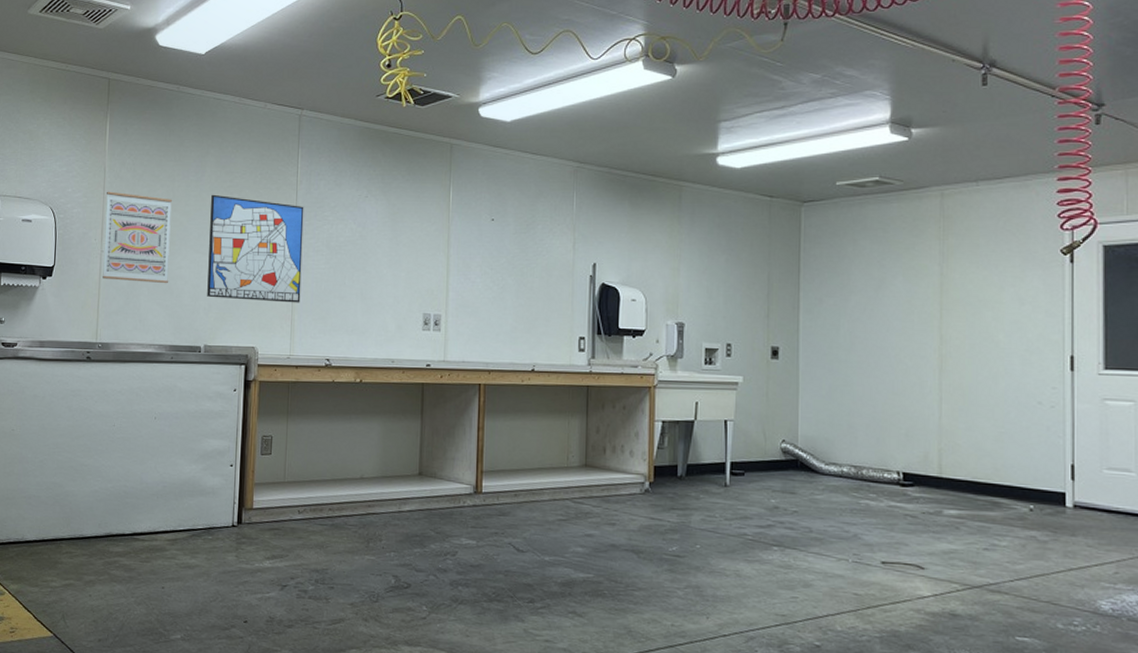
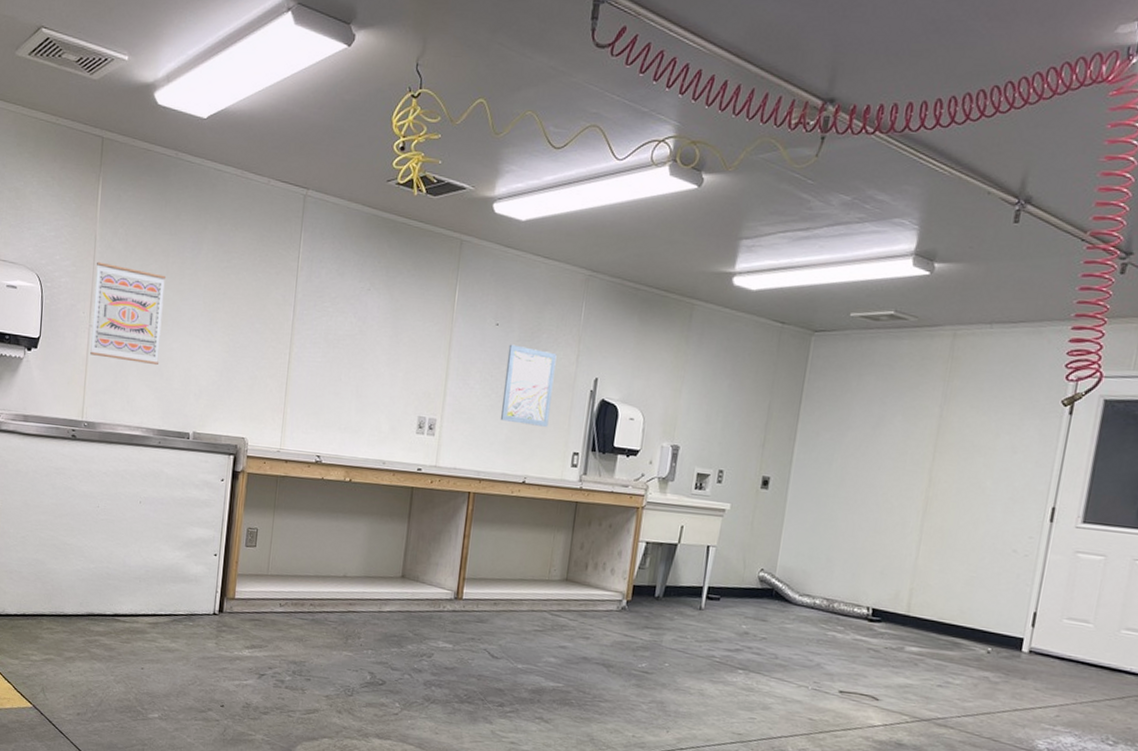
wall art: present [207,194,304,303] -> none [198,274,304,396]
wall art: none [503,237,553,314] -> present [500,344,557,427]

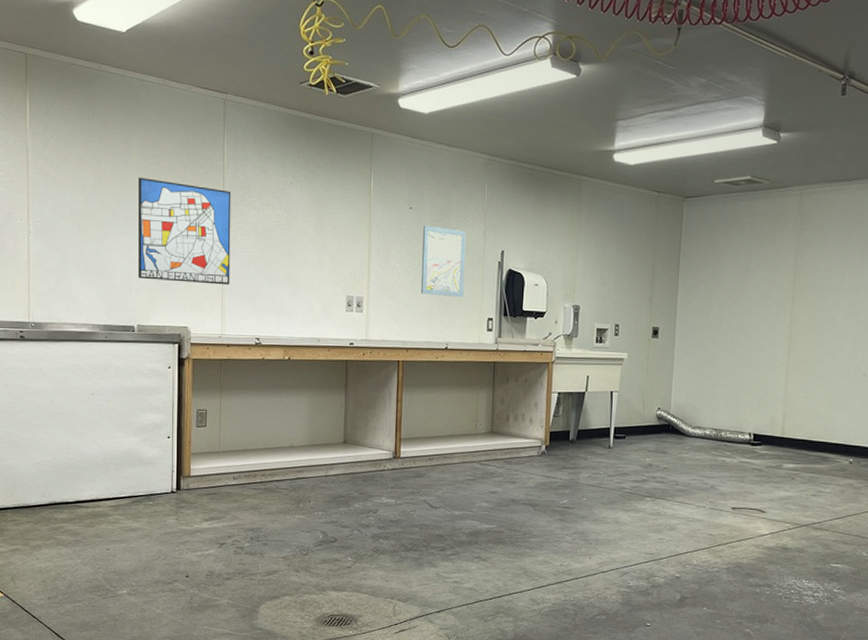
wall art: present [90,261,167,365] -> none [31,171,100,264]
wall art: none [198,274,304,396] -> present [138,177,231,285]

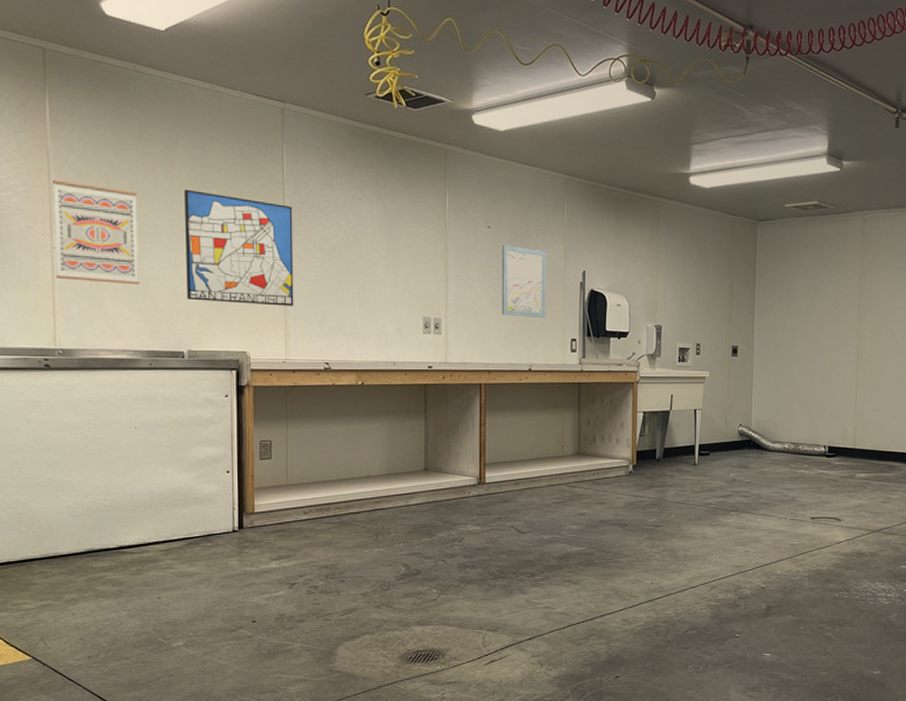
wall art: none [31,171,100,264] -> present [53,180,141,284]

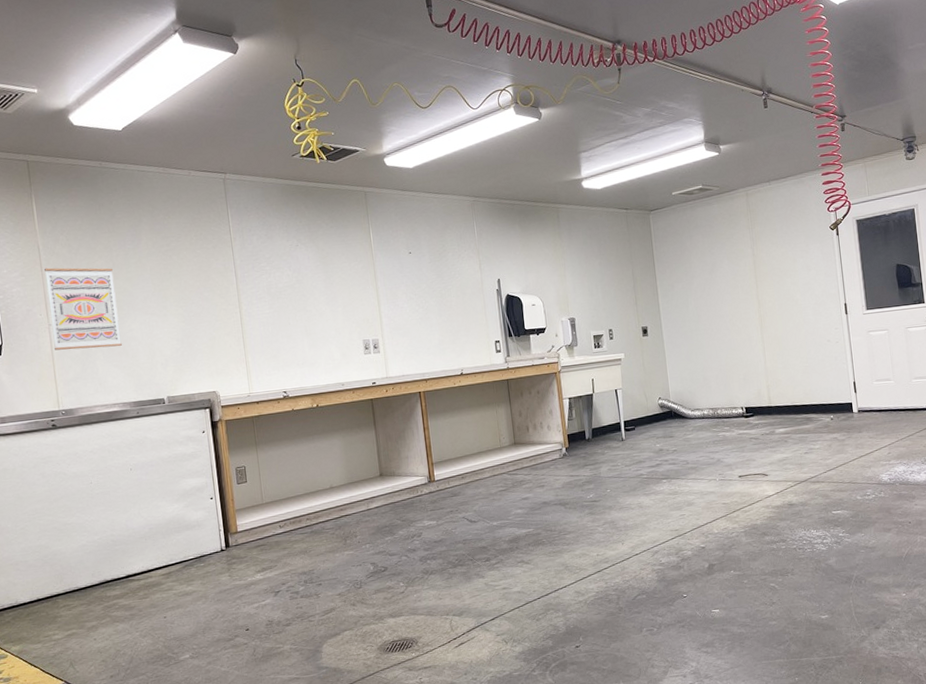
wall art: present [184,189,294,306] -> none [151,259,252,353]
wall art: present [501,244,547,318] -> none [423,266,470,329]

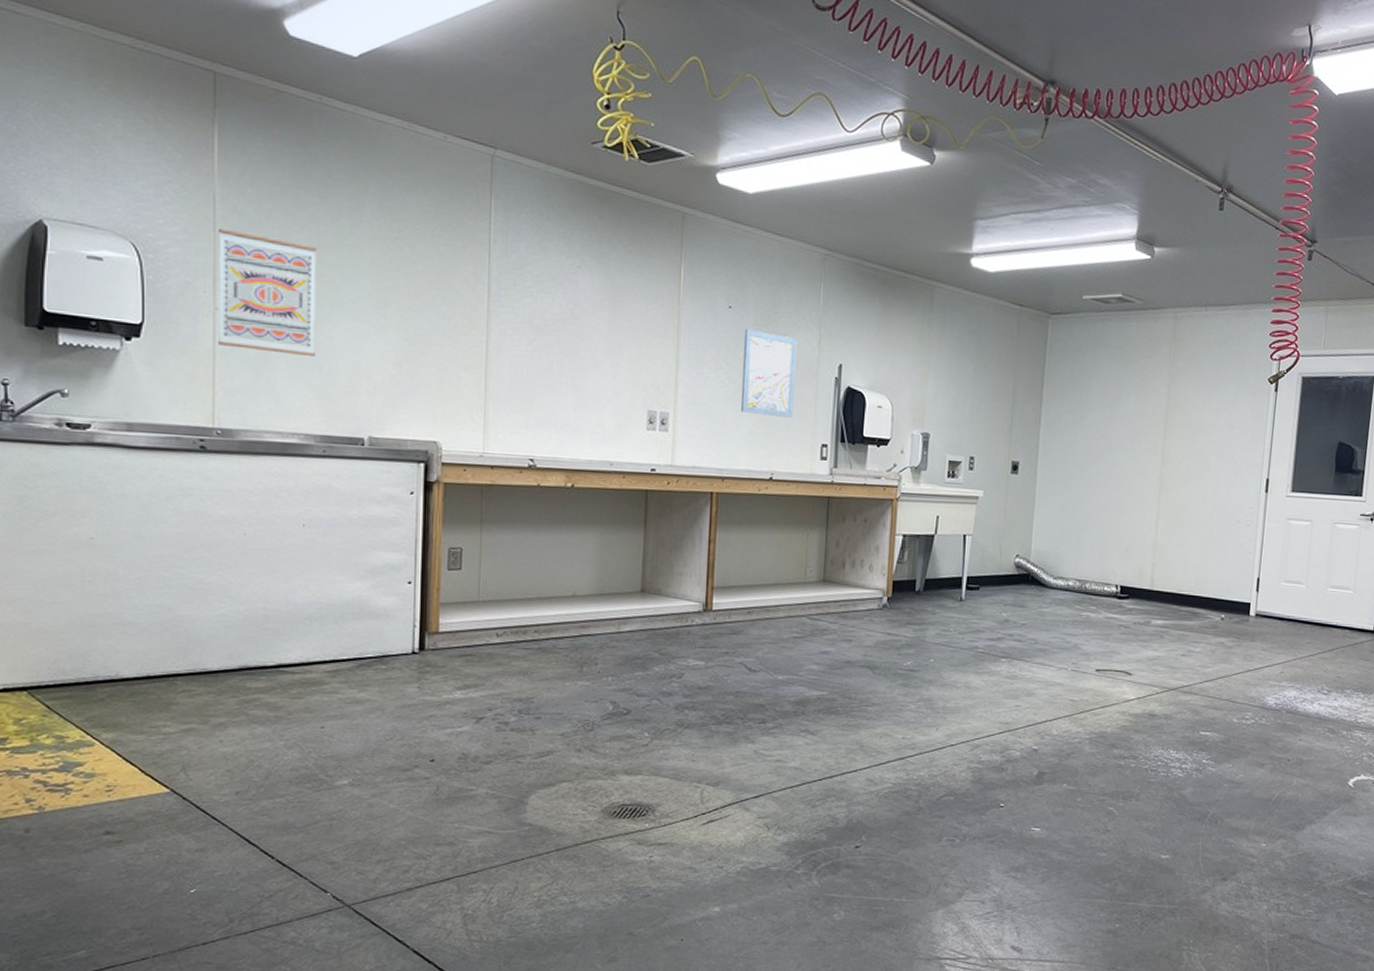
wall art: none [423,266,470,329] -> present [740,328,797,418]

